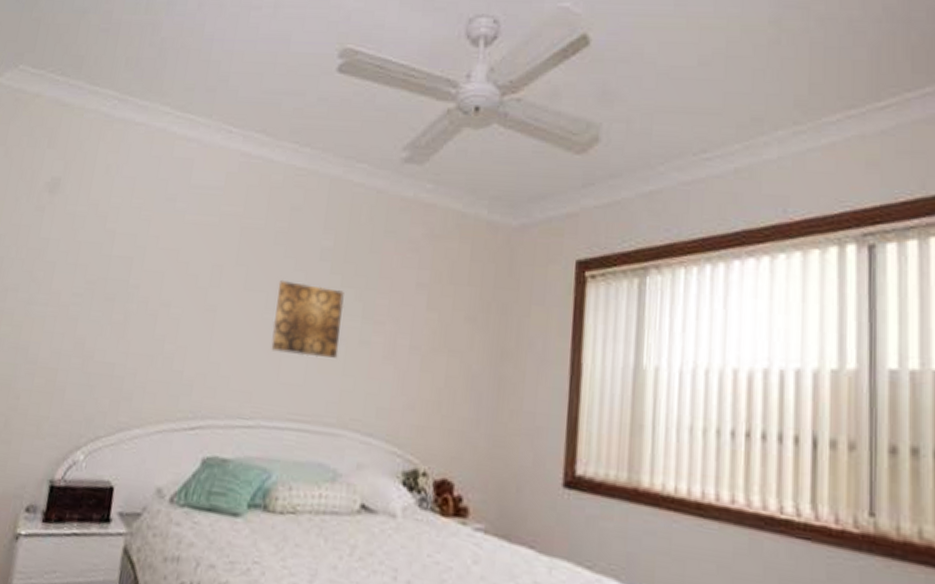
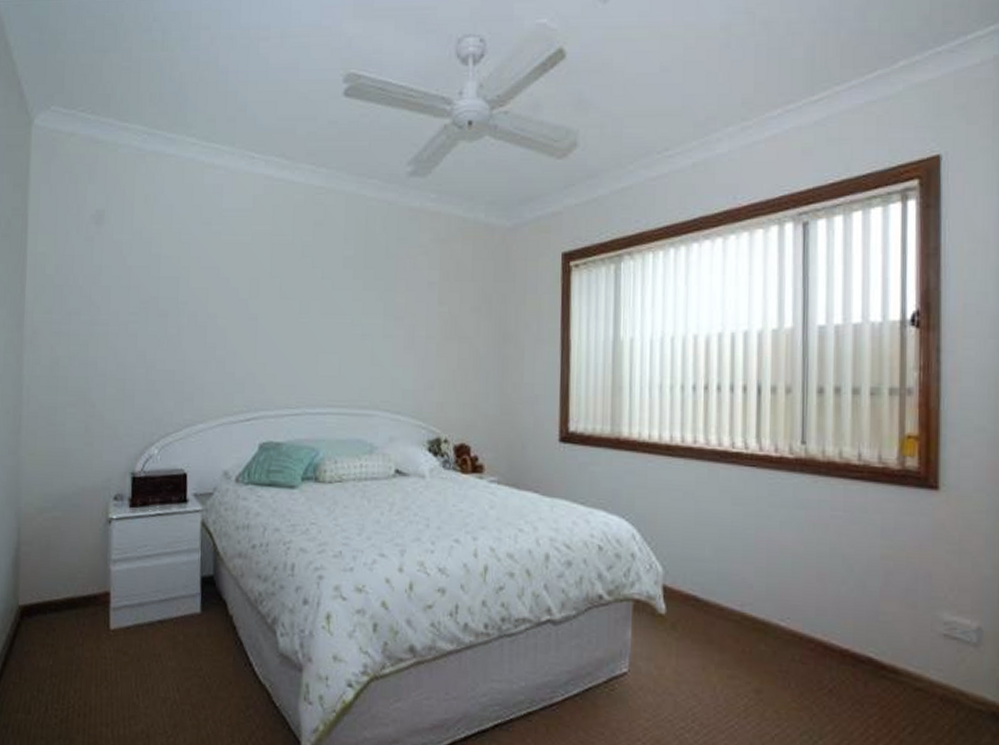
wall art: present [271,279,344,358] -> none [308,287,368,352]

